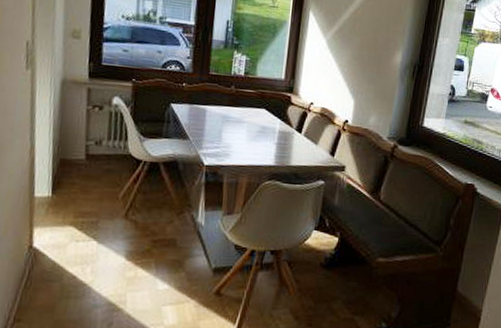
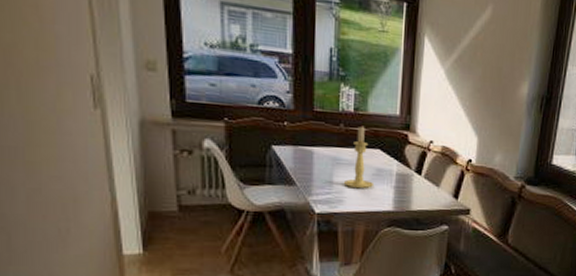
candle holder: none [232,88,258,145] -> present [344,125,373,189]

